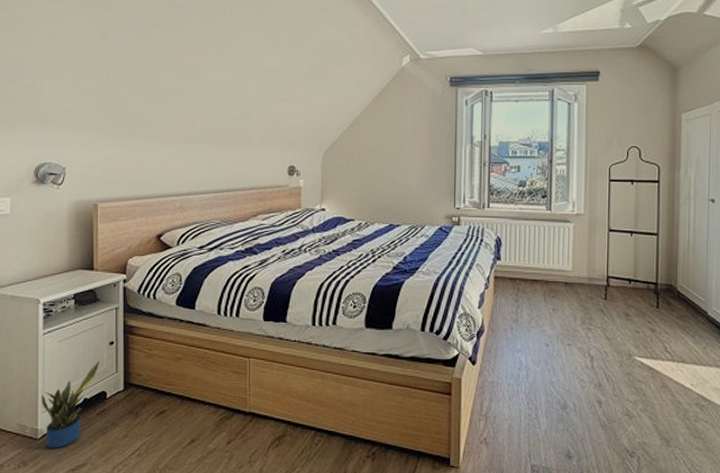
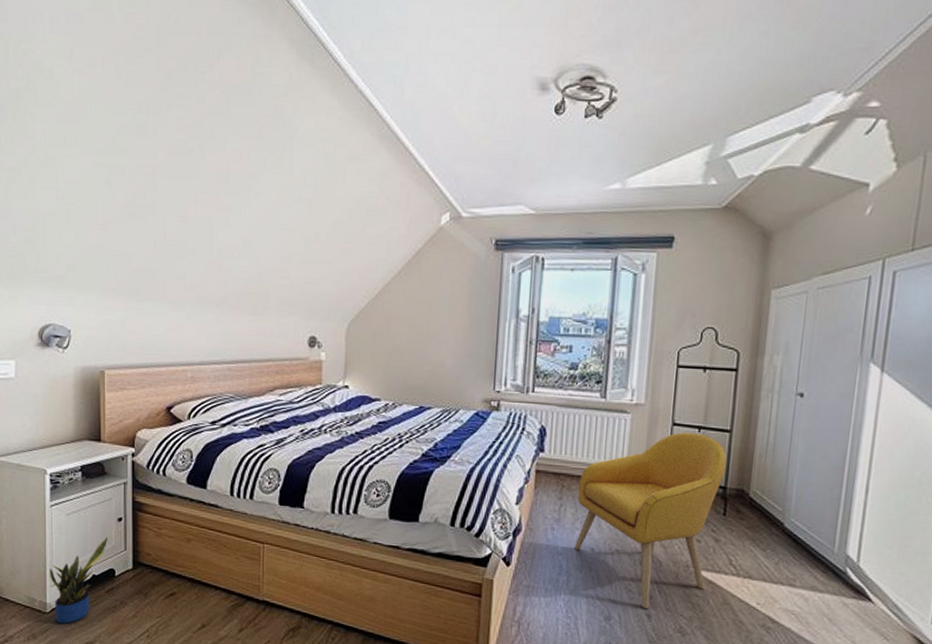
armchair: none [531,237,656,395] -> present [574,432,727,608]

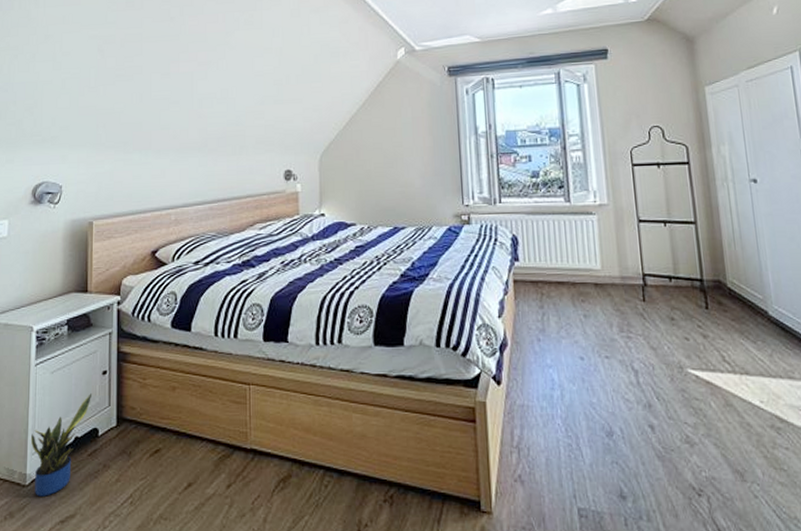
armchair: present [574,432,727,608] -> none [557,228,703,418]

